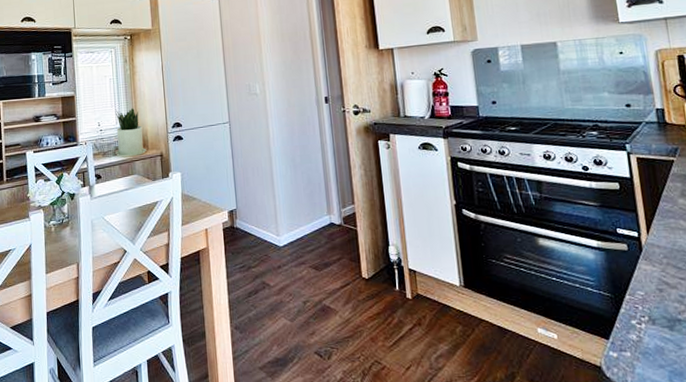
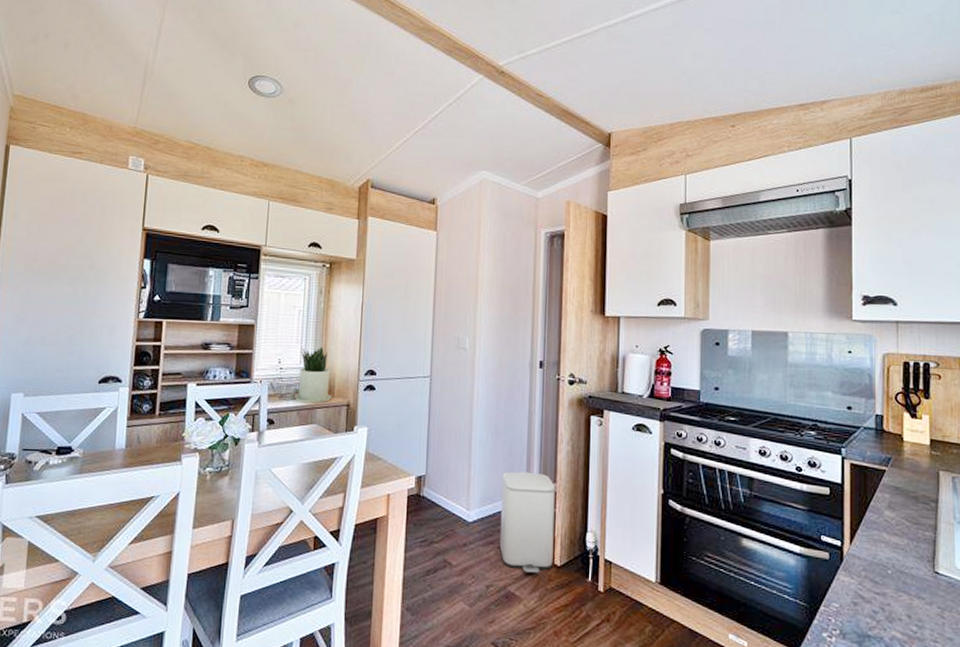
pedal bin: none [304,196,361,287] -> present [499,471,555,573]

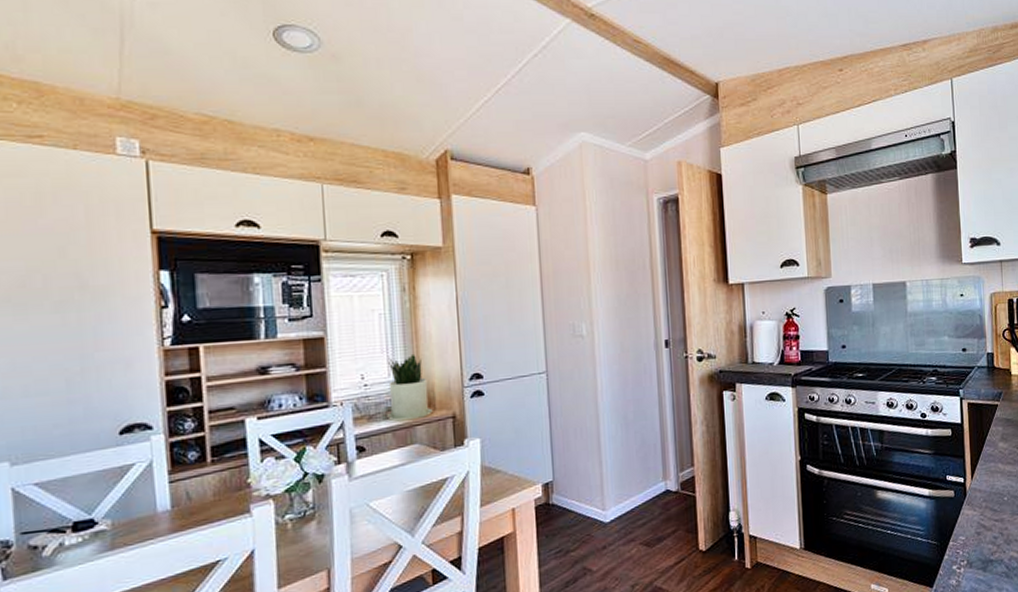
pedal bin: present [499,471,555,573] -> none [636,458,698,564]

